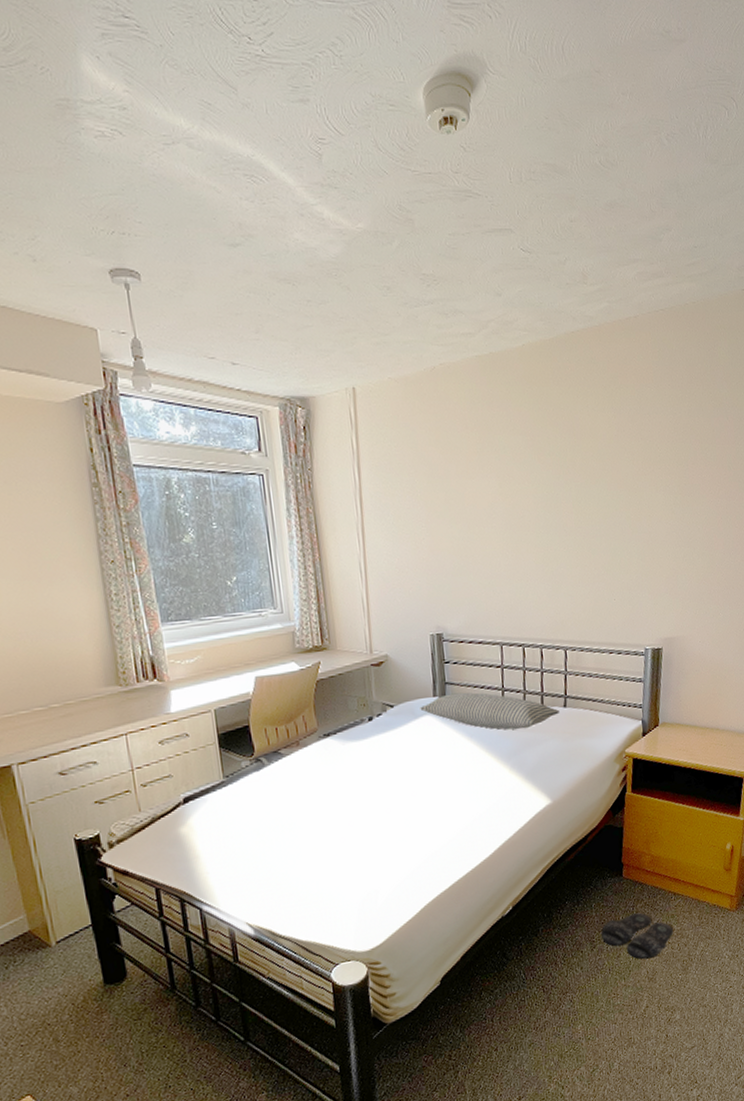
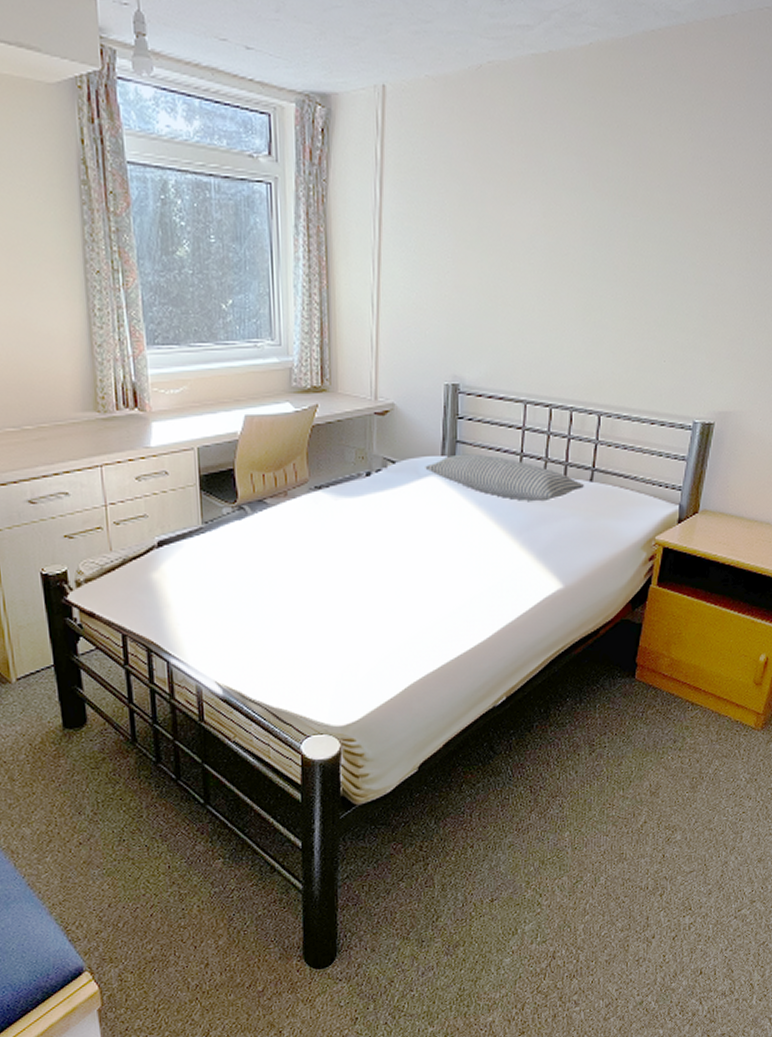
slippers: present [601,912,673,959] -> none [603,720,685,771]

